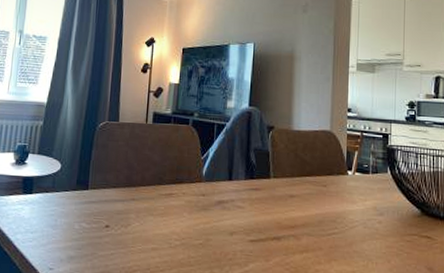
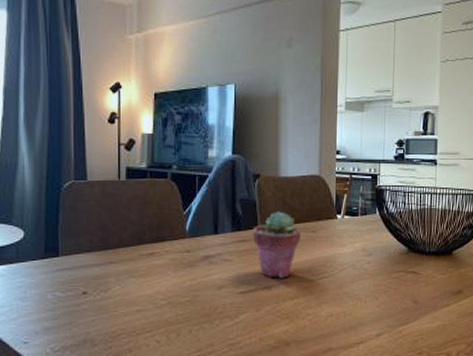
potted succulent: none [264,163,312,230] -> present [252,211,302,278]

